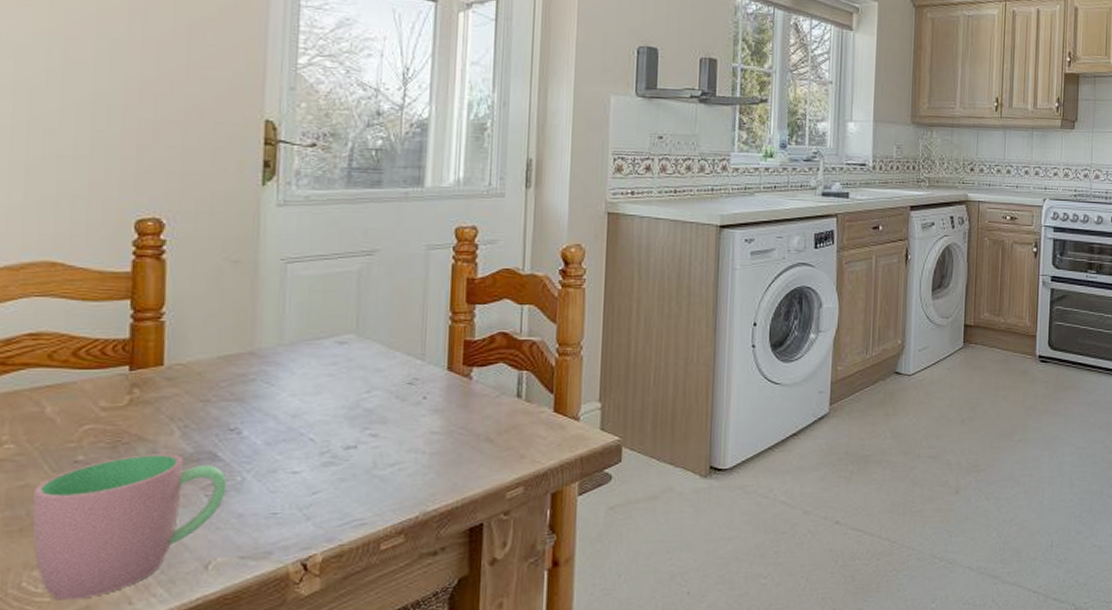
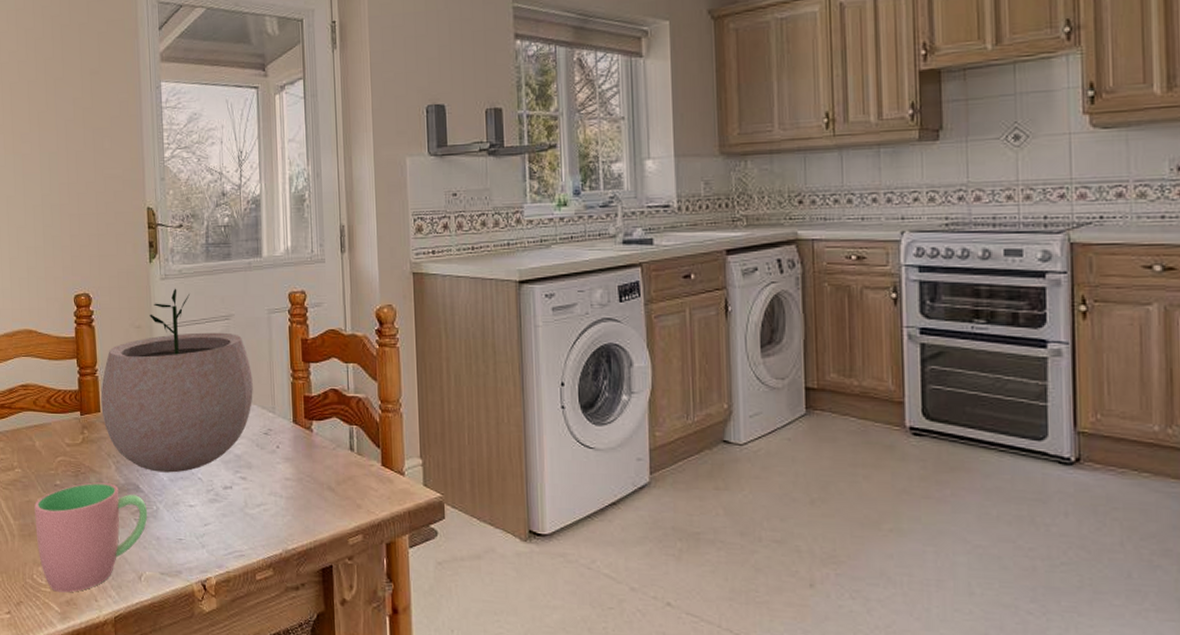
plant pot: none [166,217,398,436] -> present [101,288,253,473]

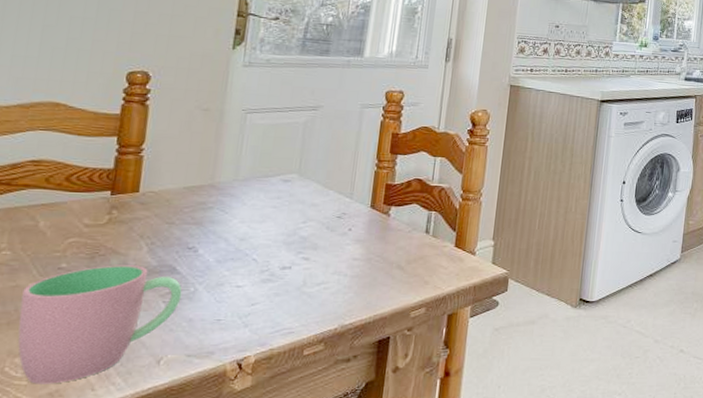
plant pot: present [101,288,253,473] -> none [141,76,334,254]

